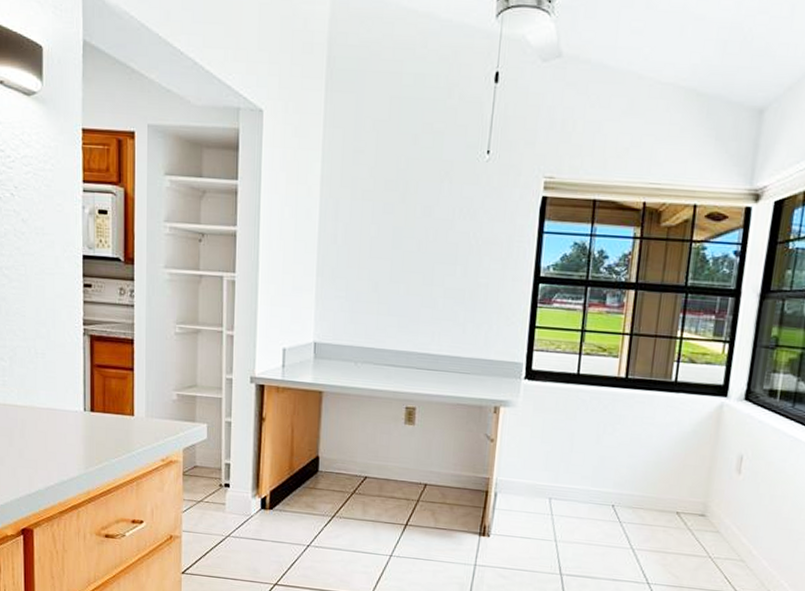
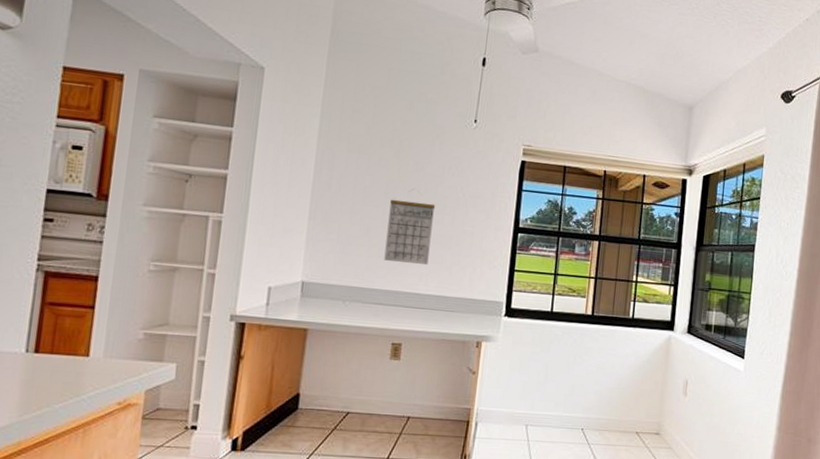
calendar: none [394,237,447,322] -> present [384,189,436,265]

